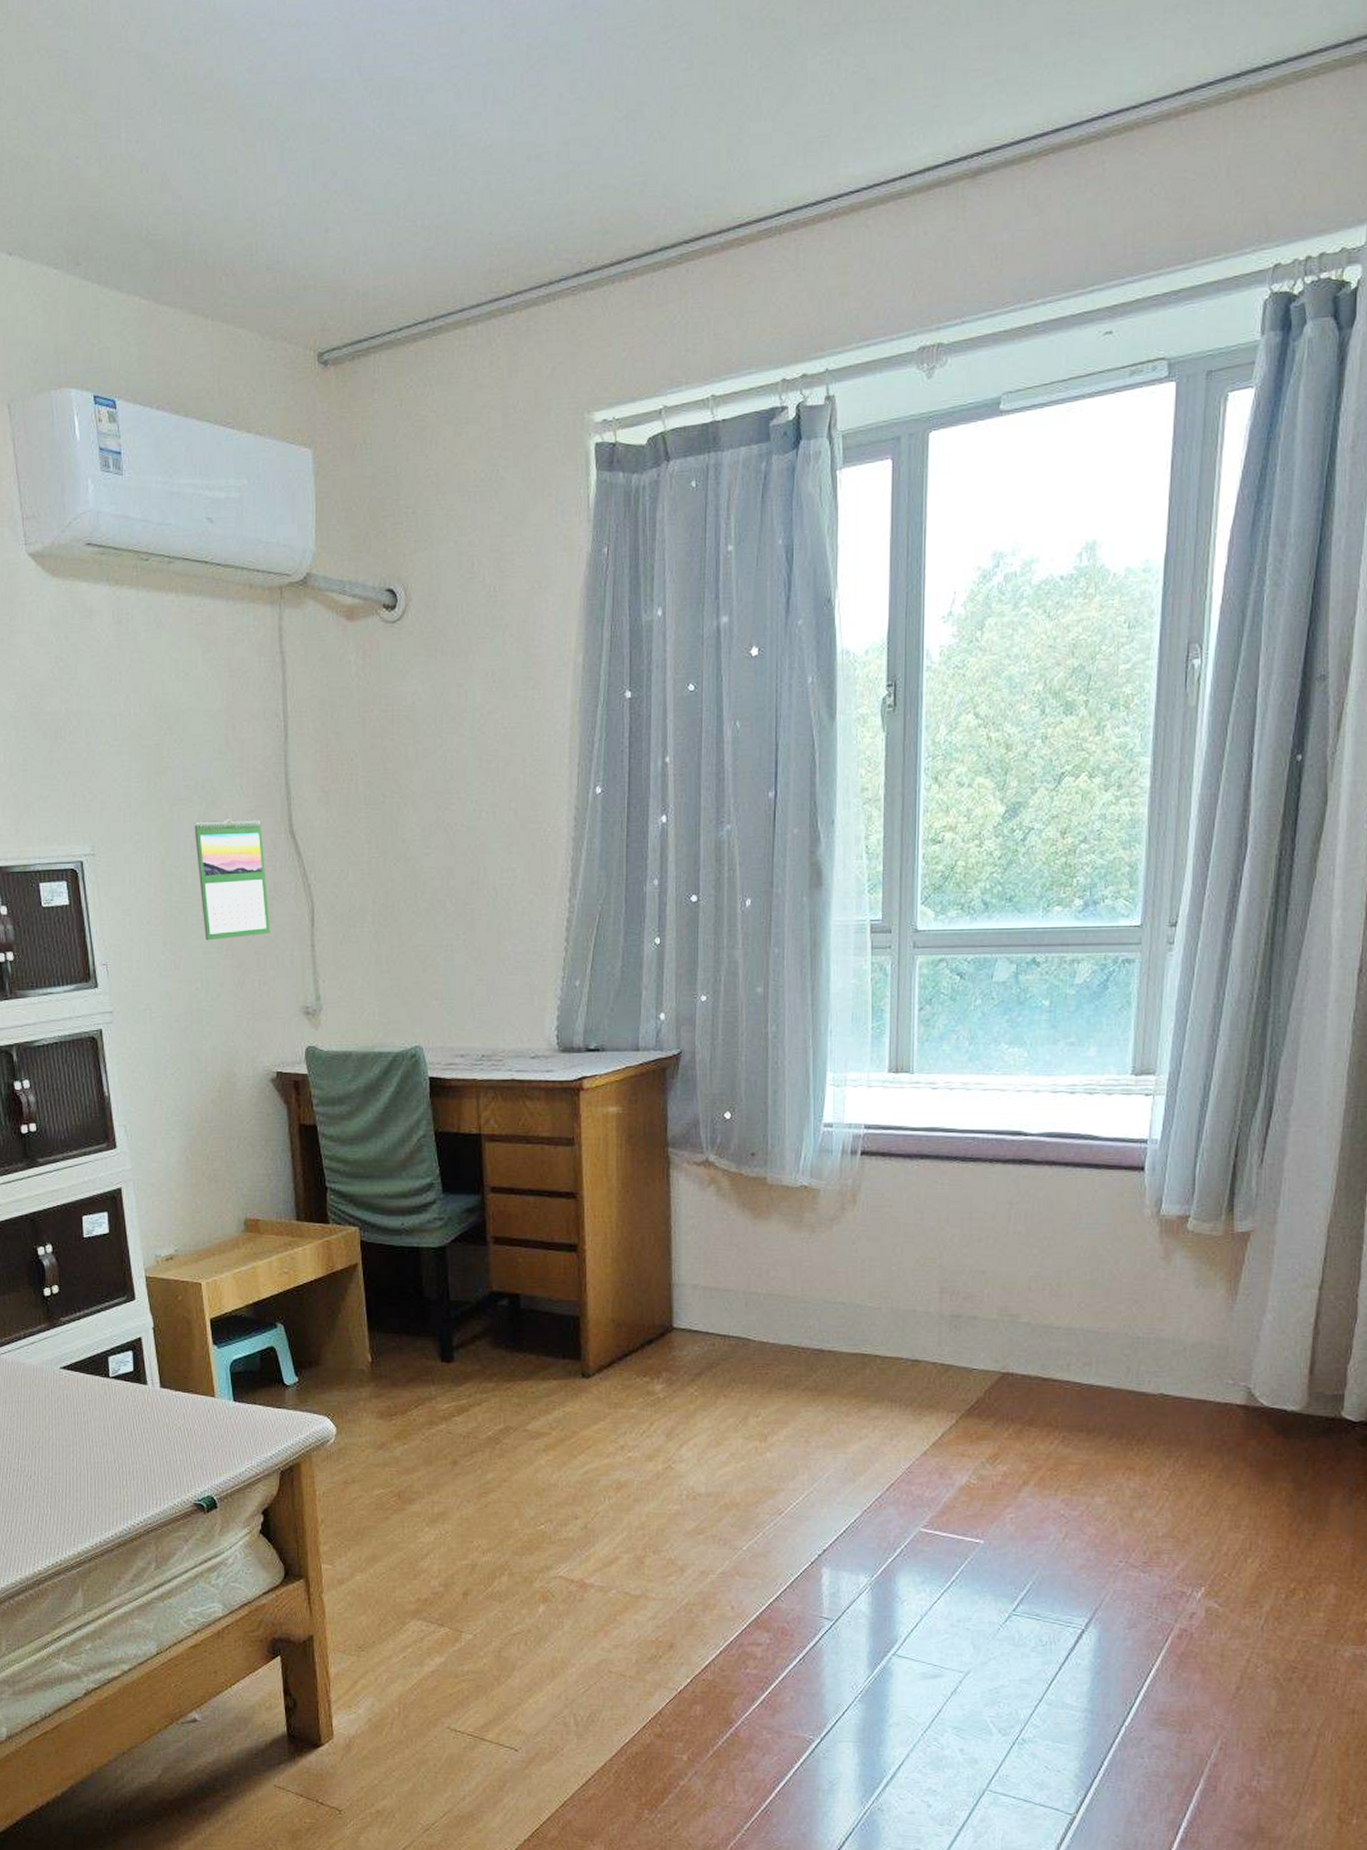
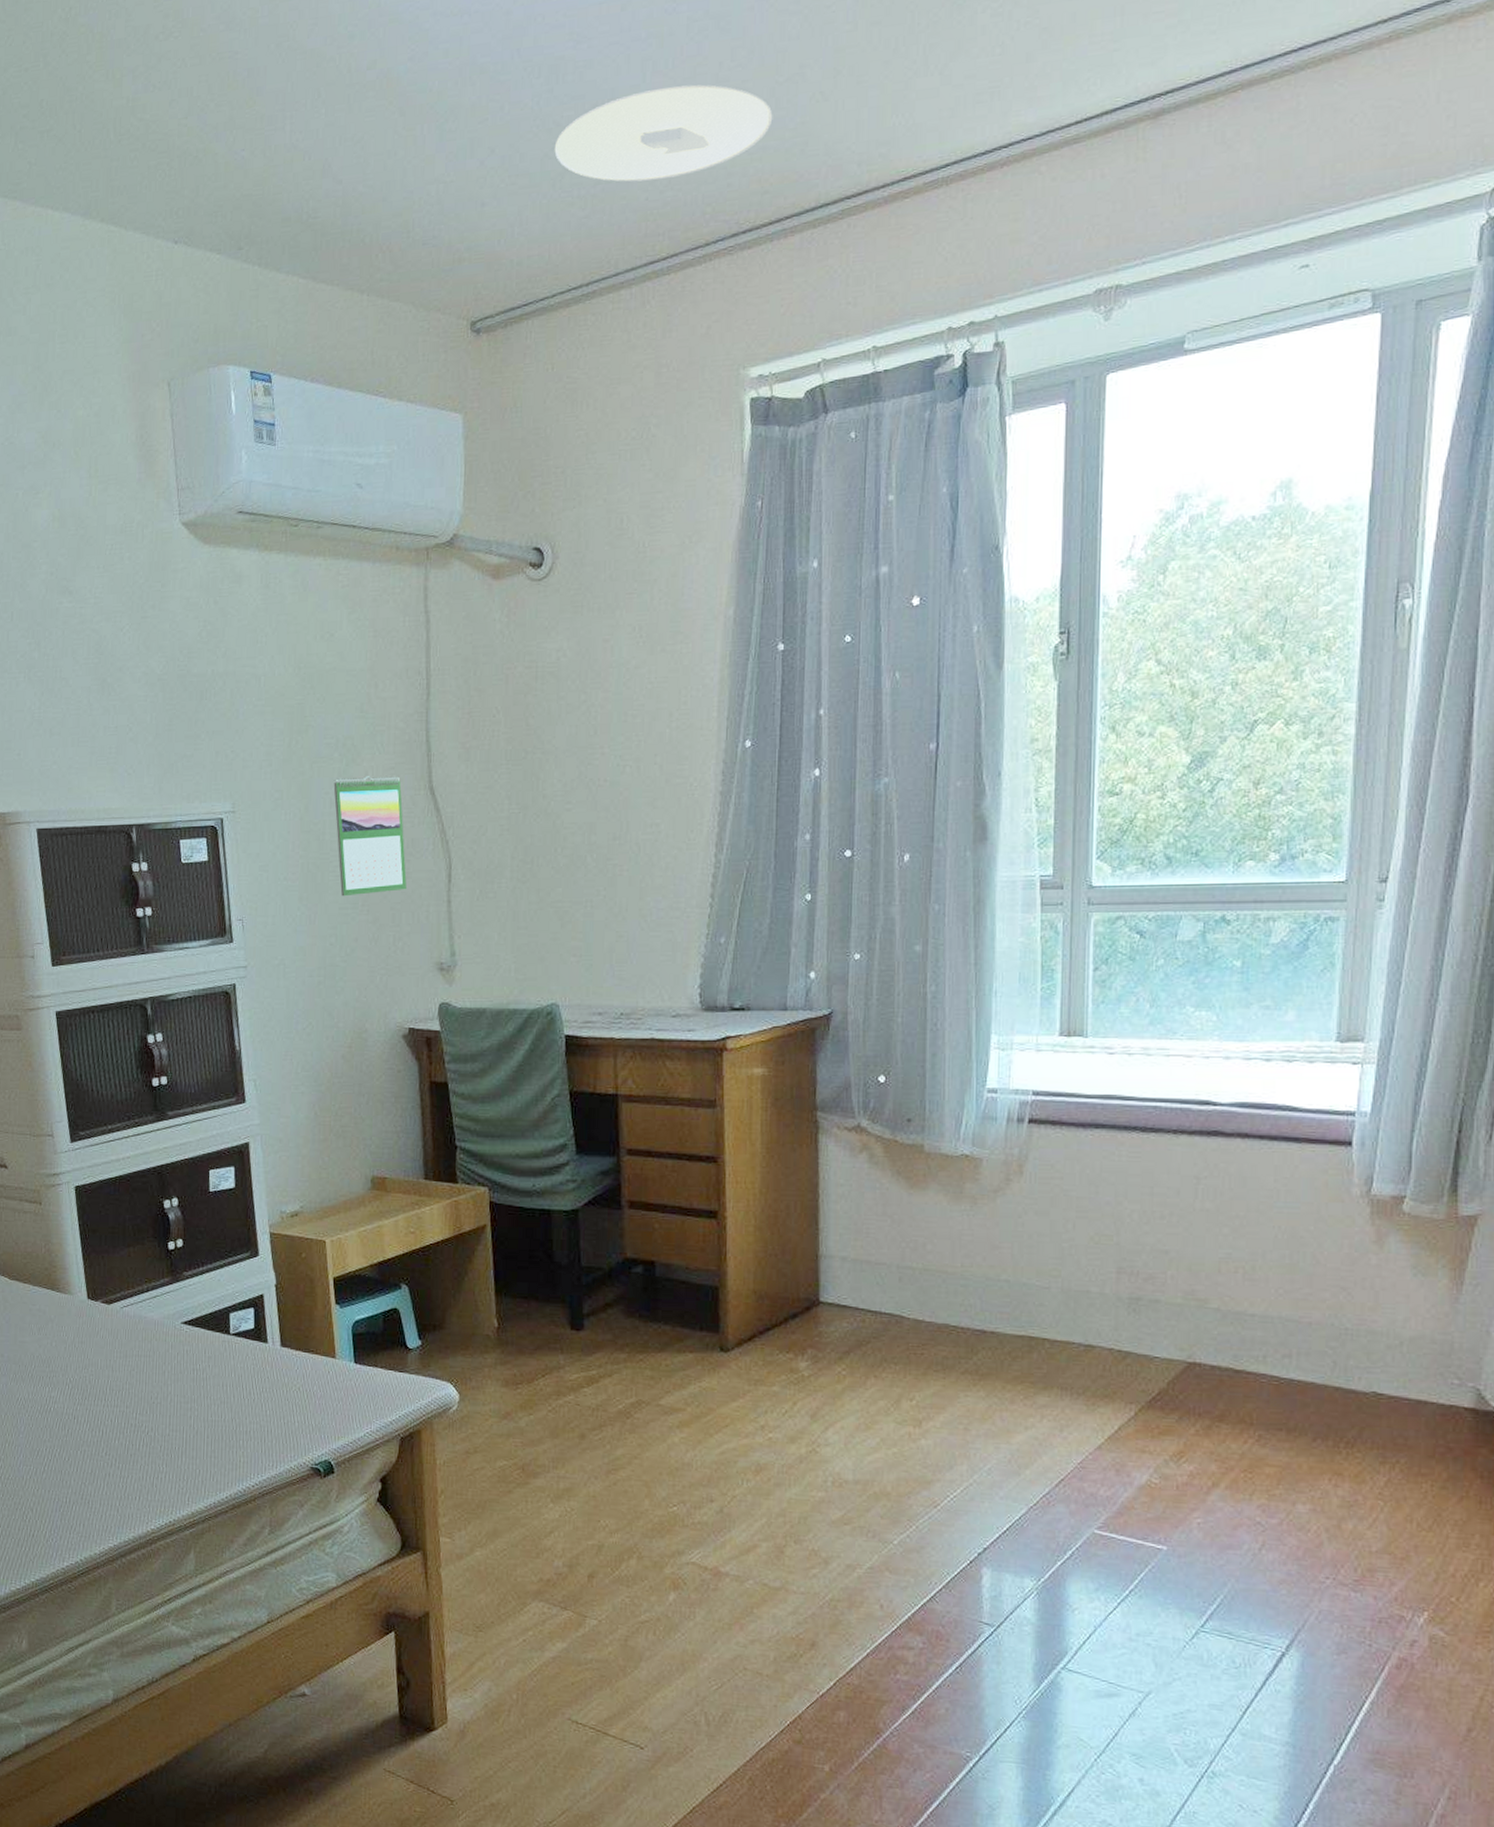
ceiling light: none [397,115,613,214] -> present [554,84,773,182]

